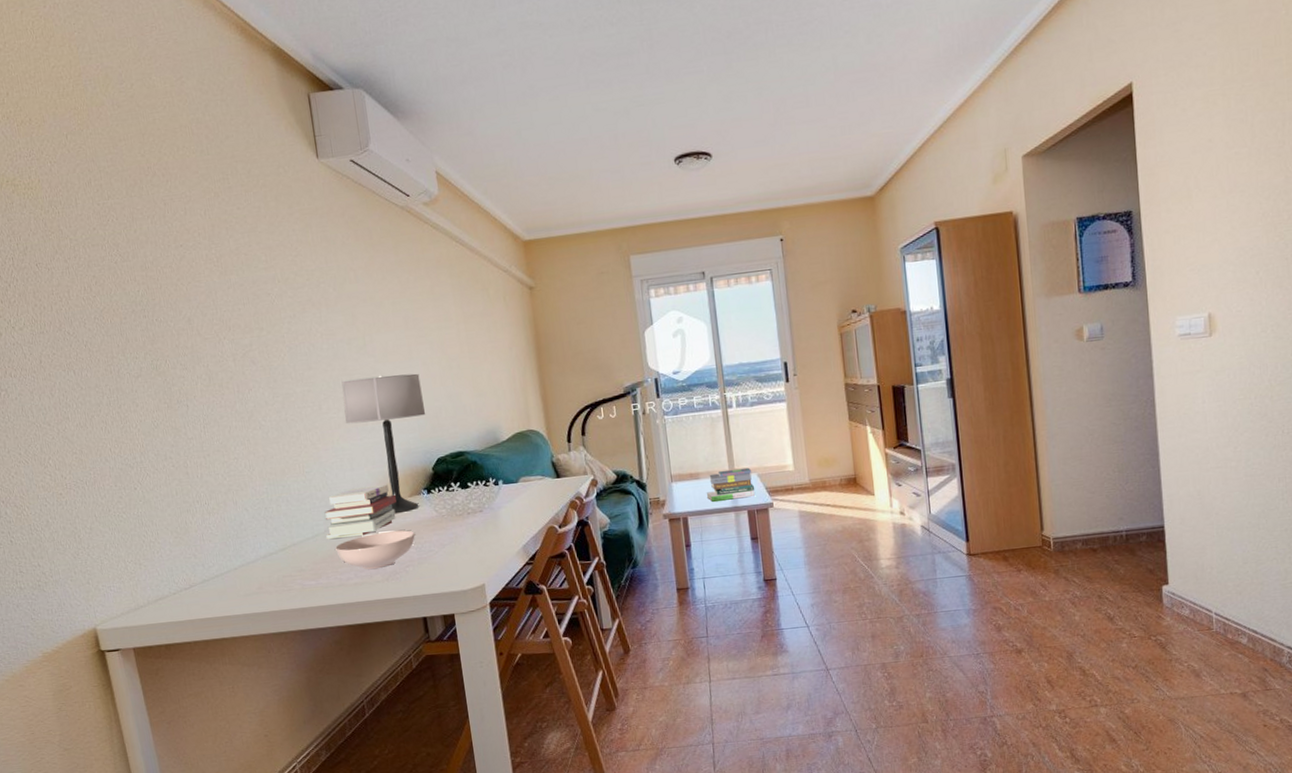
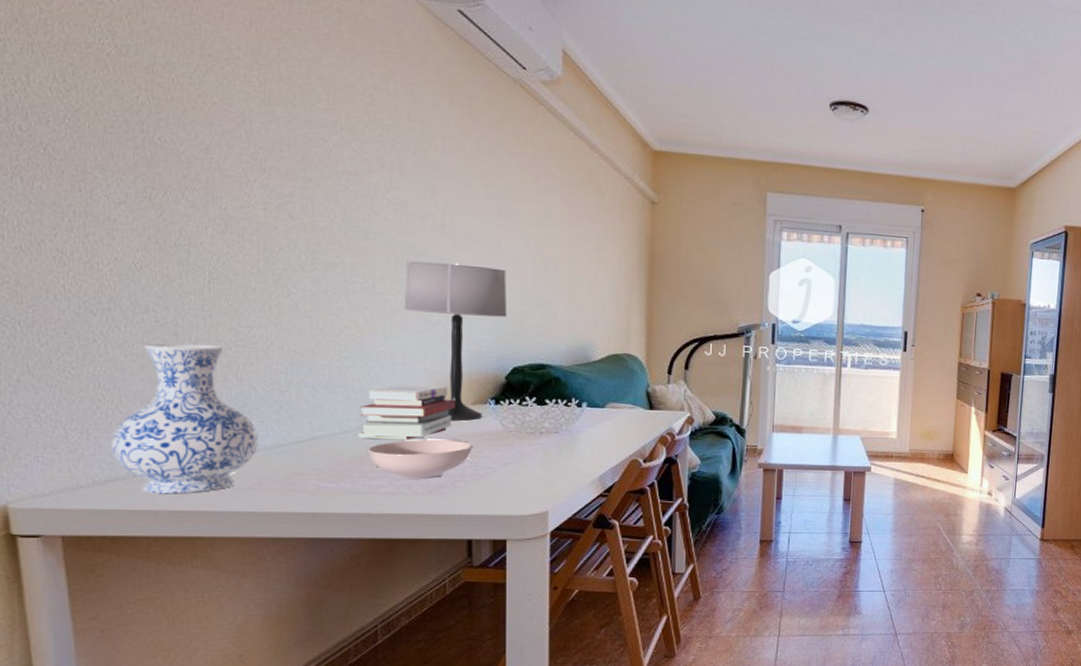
vase: none [155,478,256,607] -> present [109,343,259,494]
books: present [707,467,755,502] -> none [807,428,856,459]

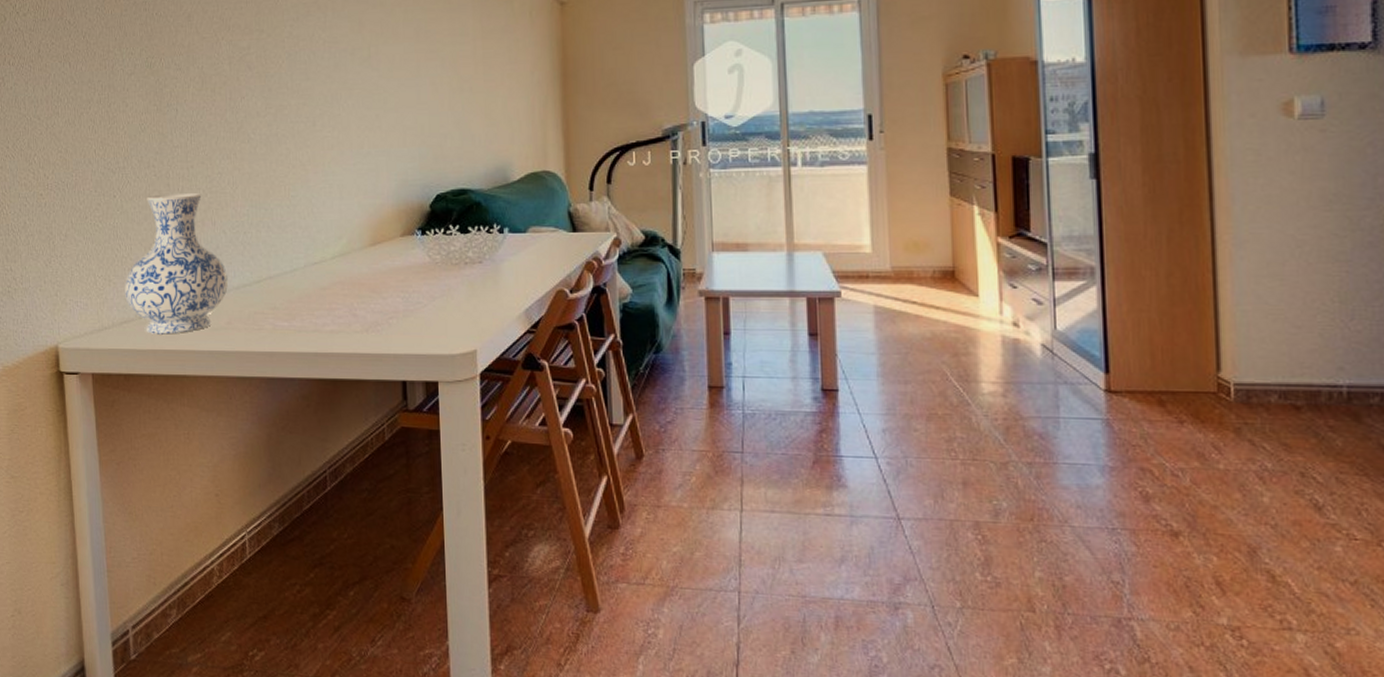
books: present [358,384,455,441] -> none [305,219,386,277]
bowl: present [367,439,474,480] -> none [313,274,404,317]
table lamp: present [403,260,508,422] -> none [339,92,429,255]

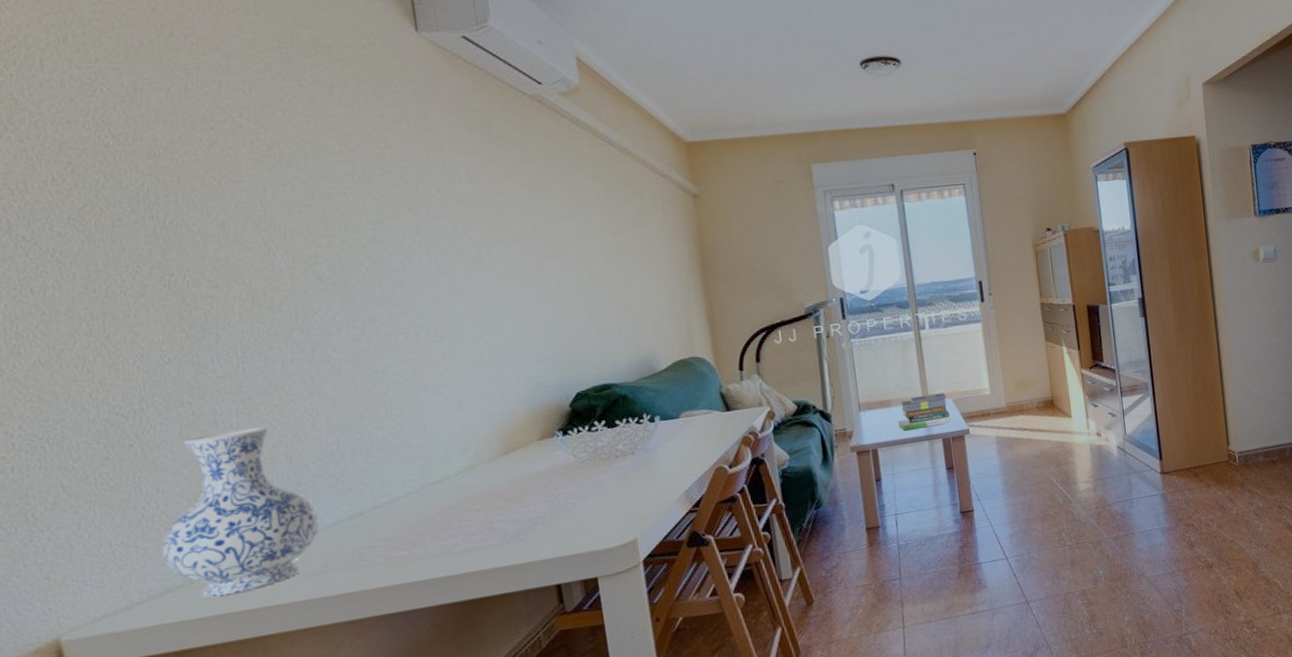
books: none [756,243,819,281] -> present [899,392,950,431]

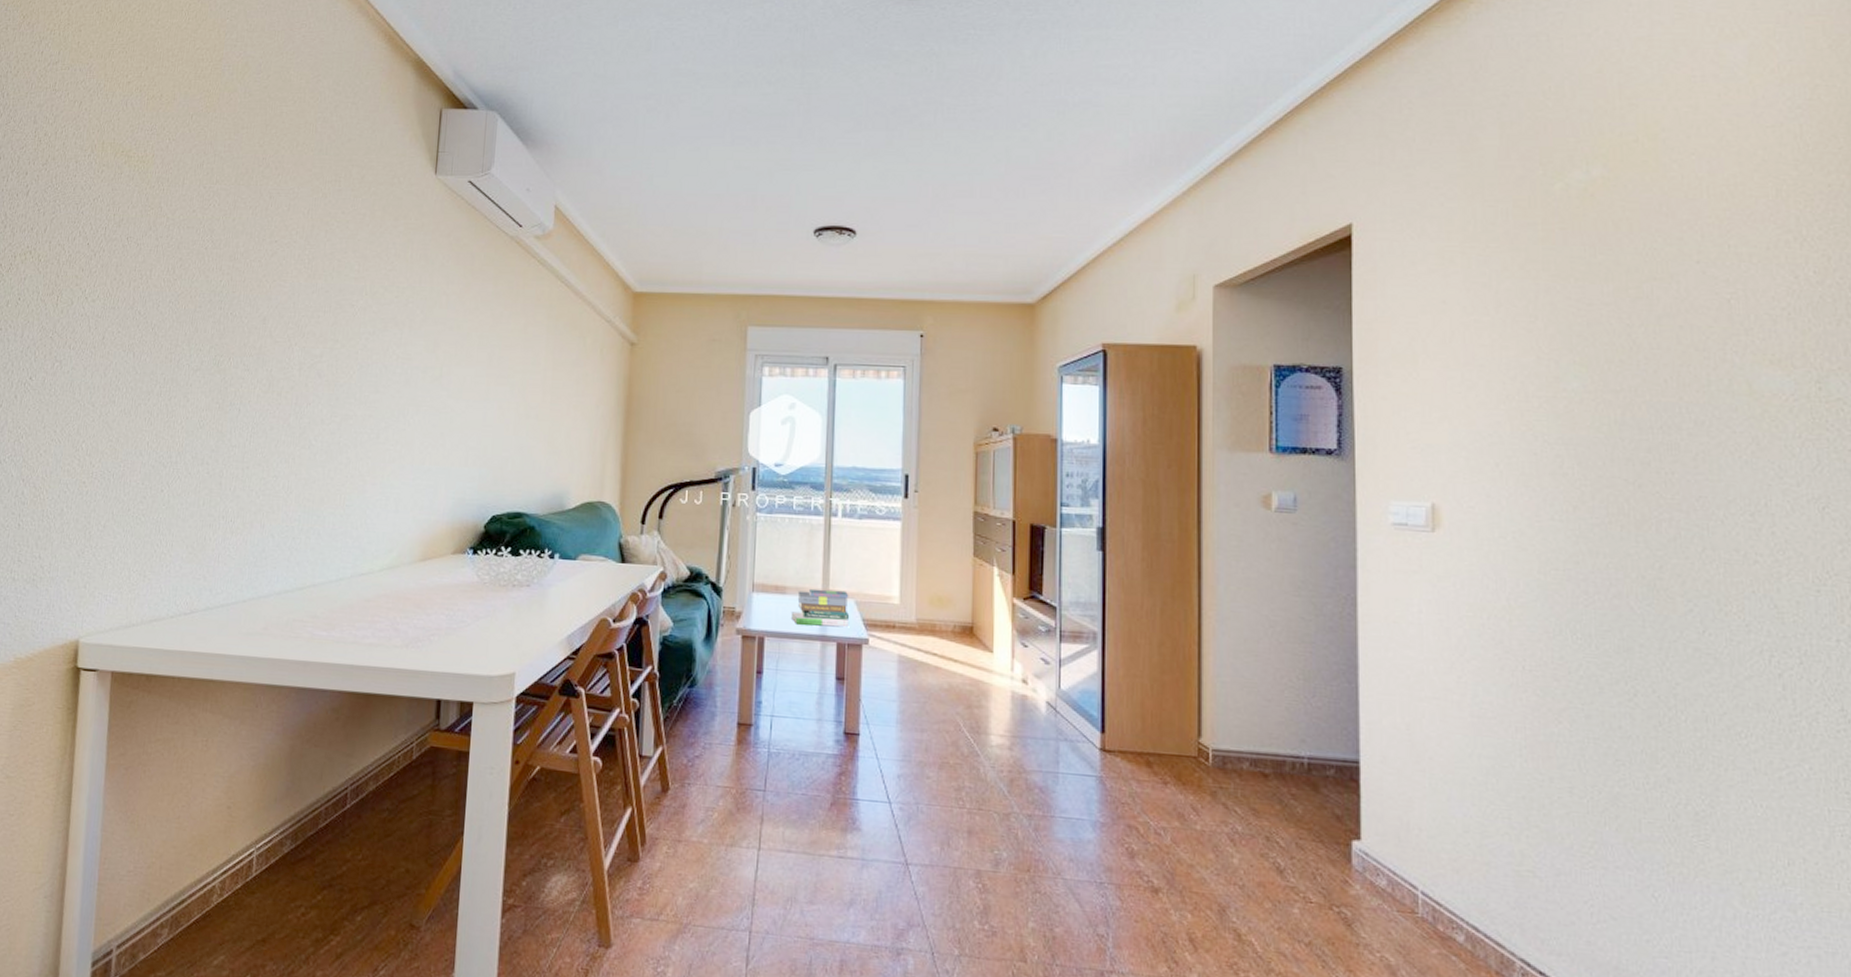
vase: present [160,427,320,598] -> none [158,492,271,636]

